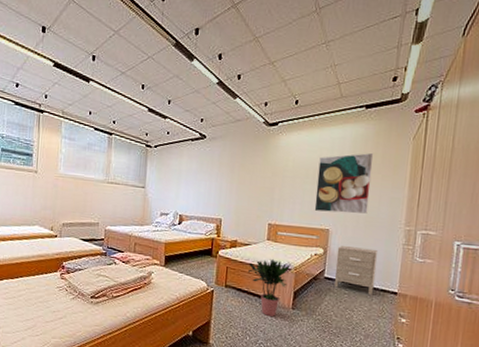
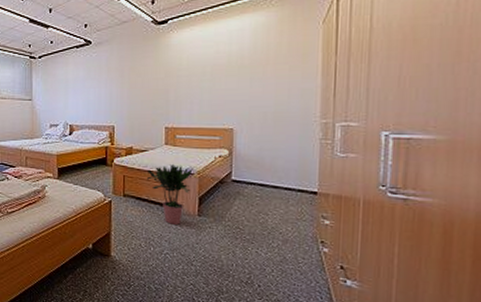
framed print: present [314,153,374,214] -> none [215,43,278,110]
nightstand: present [334,245,379,295] -> none [243,144,292,196]

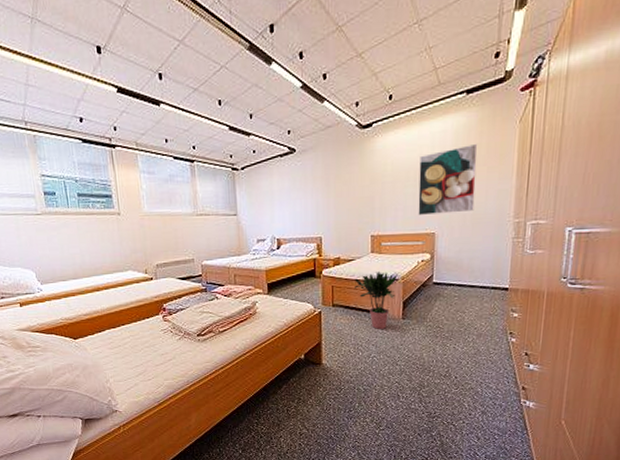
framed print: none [215,43,278,110] -> present [418,144,478,215]

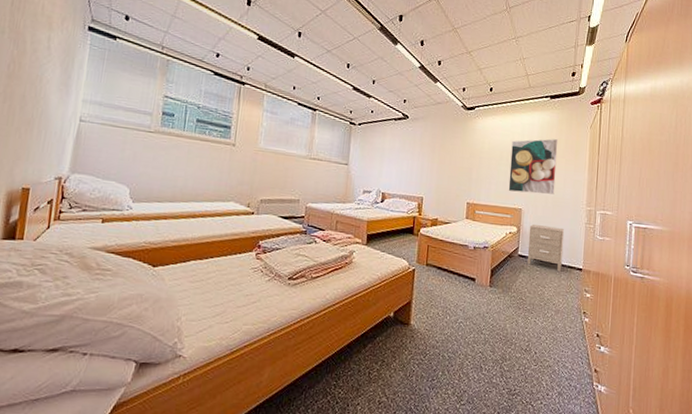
potted plant: present [354,270,398,329] -> none [447,236,488,295]
nightstand: none [443,247,487,294] -> present [527,223,565,272]

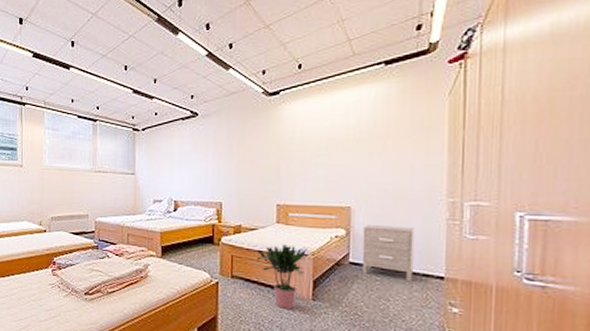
potted plant: none [447,236,488,295] -> present [256,243,307,309]
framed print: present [508,138,558,195] -> none [330,116,400,187]

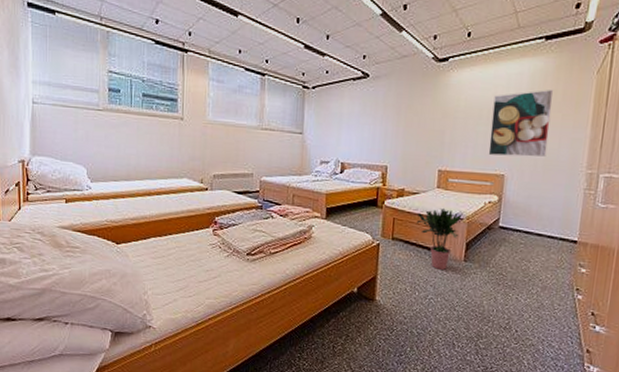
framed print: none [330,116,400,187] -> present [488,90,554,157]
nightstand: present [362,224,415,281] -> none [510,191,558,244]

